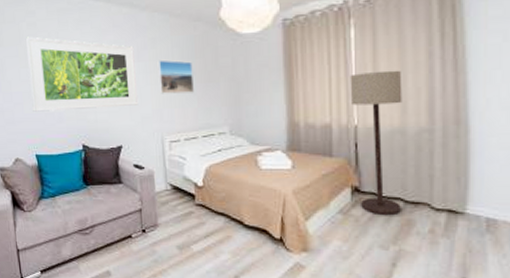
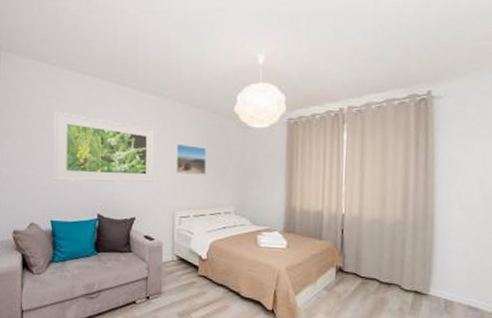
floor lamp: present [350,70,402,216] -> none [340,169,383,294]

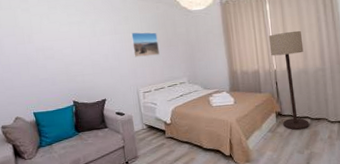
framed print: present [53,111,155,183] -> none [21,19,118,79]
floor lamp: none [340,169,383,294] -> present [268,30,309,130]

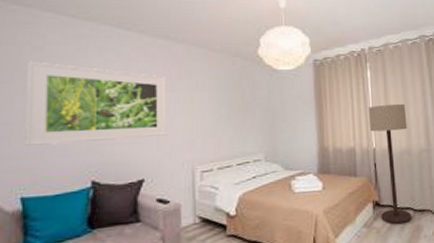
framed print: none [21,19,118,79] -> present [25,61,168,146]
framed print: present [130,32,160,58] -> none [192,90,230,124]

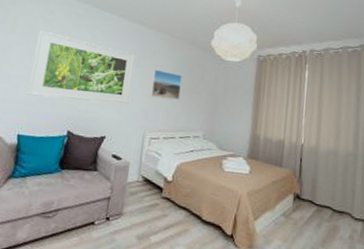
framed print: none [192,90,230,124] -> present [150,69,182,100]
floor lamp: present [368,103,412,225] -> none [300,104,338,222]

